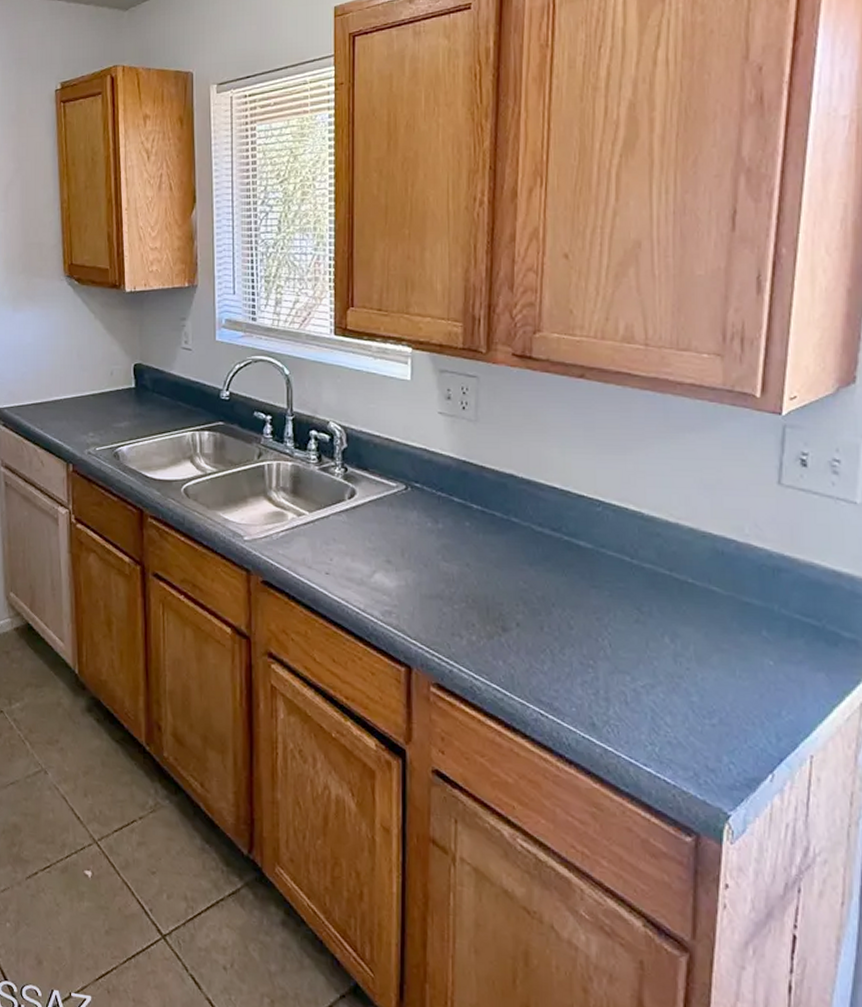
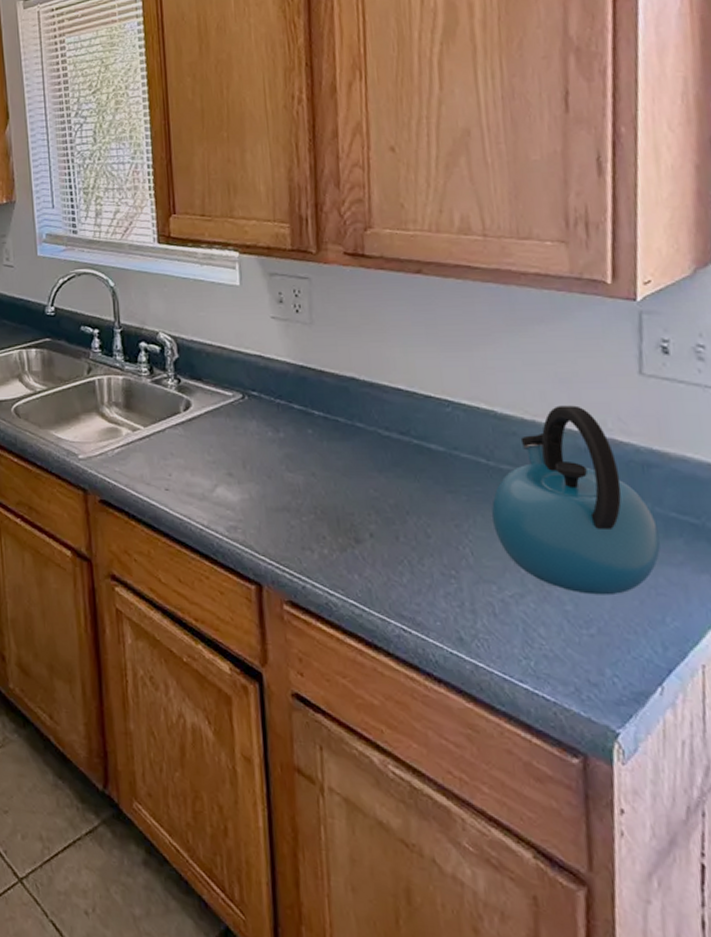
kettle: none [632,510,783,689] -> present [492,405,660,596]

